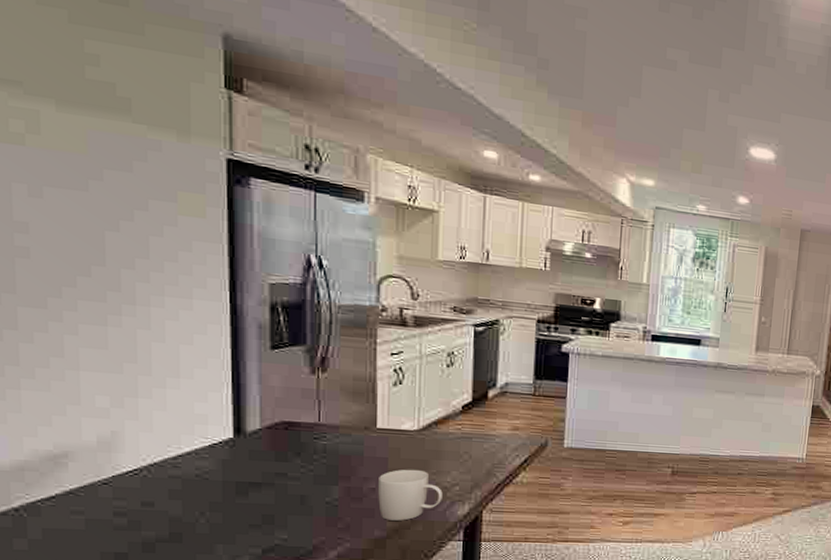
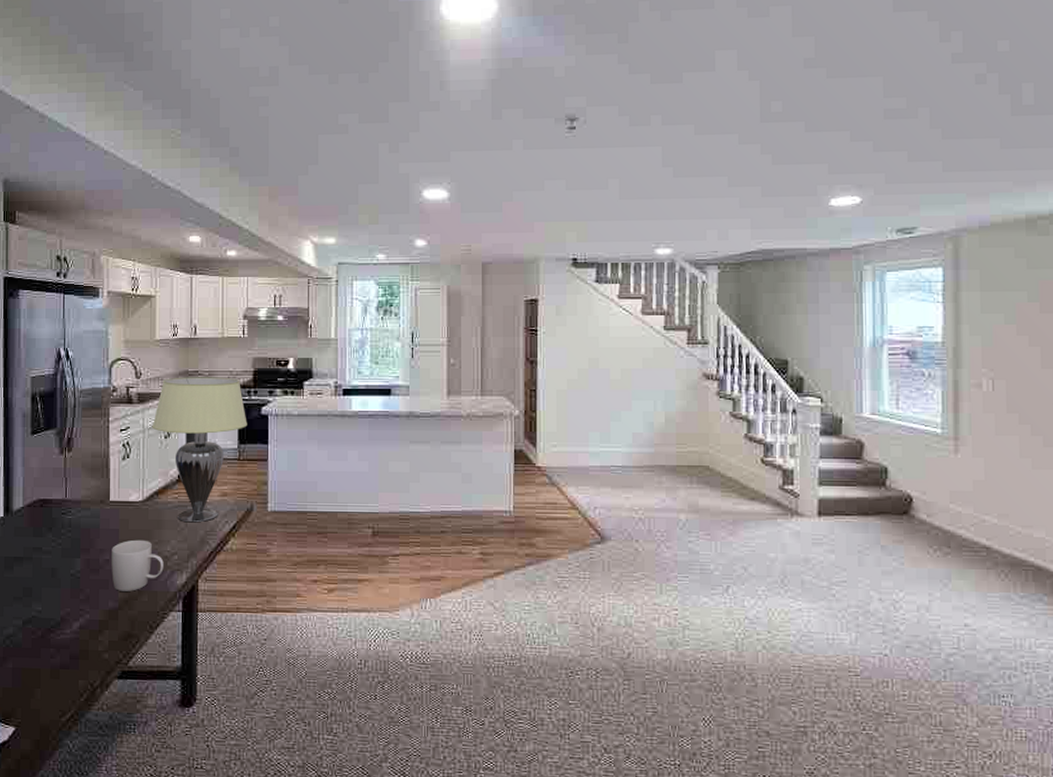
lampshade: none [431,303,545,455] -> present [152,377,247,523]

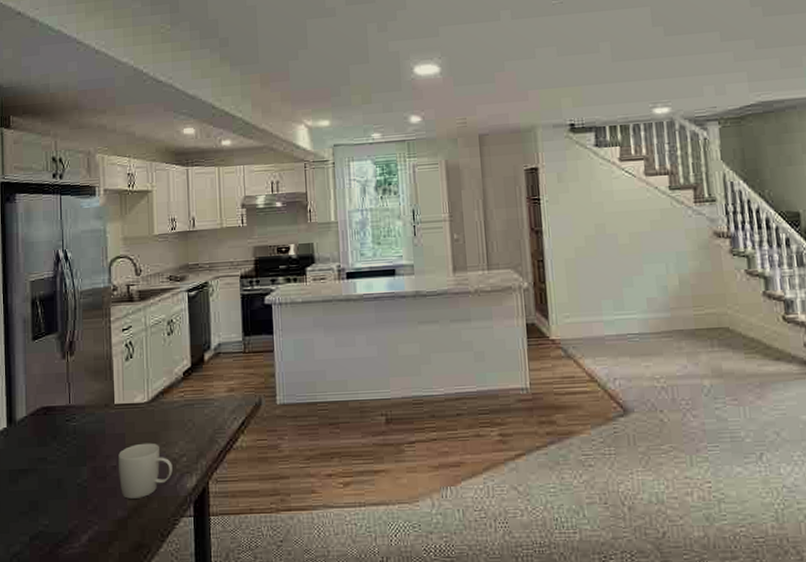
lampshade: present [152,377,247,523] -> none [154,268,251,422]

